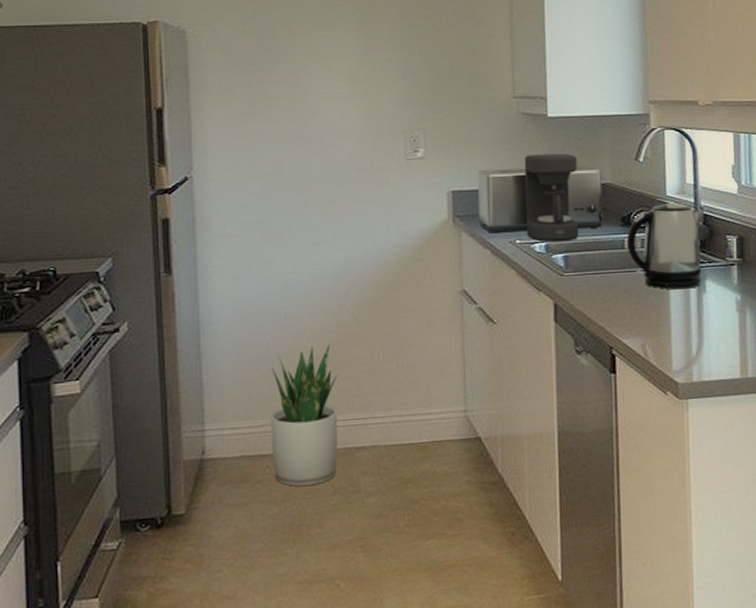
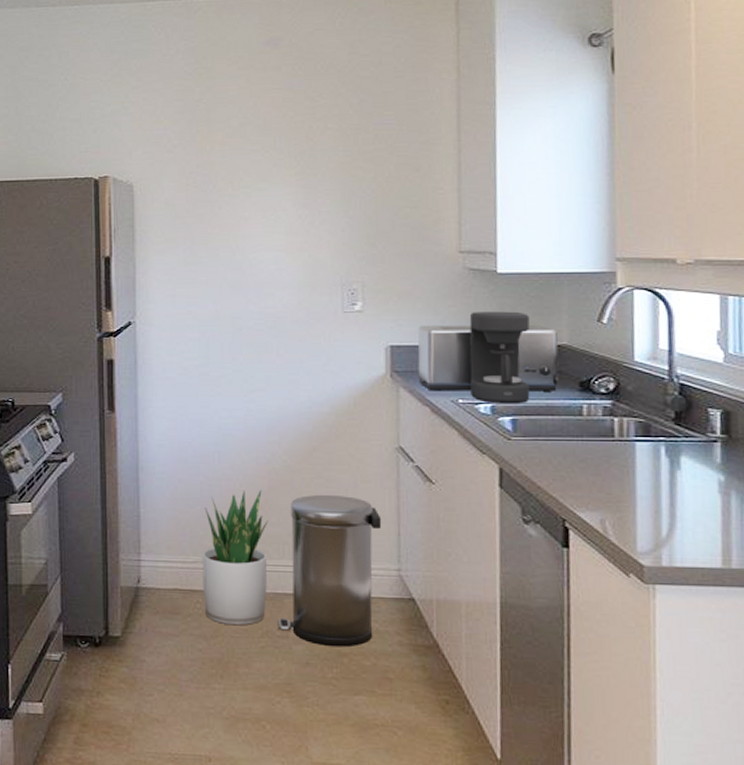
pedal bin: none [349,342,448,495] -> present [277,494,382,647]
kettle: present [627,203,702,289] -> none [585,370,678,463]

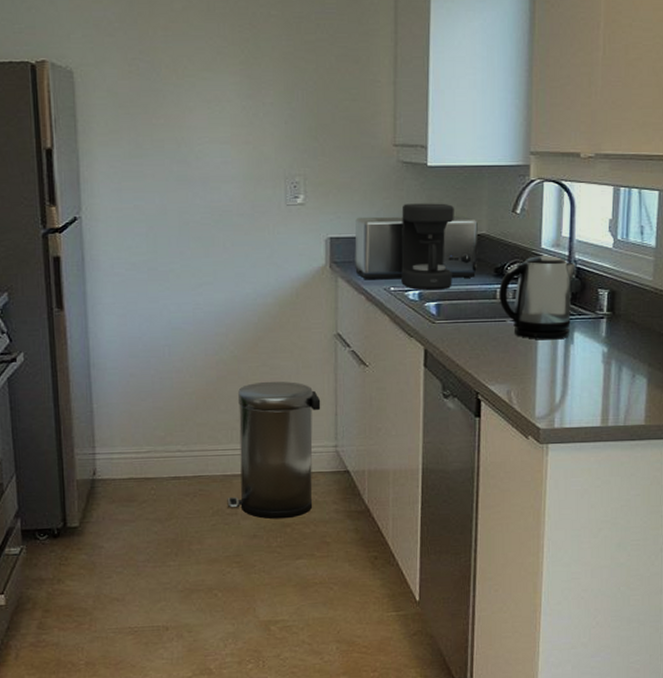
planter: present [202,490,268,626] -> none [155,380,217,508]
kettle: none [585,370,678,463] -> present [499,256,576,339]

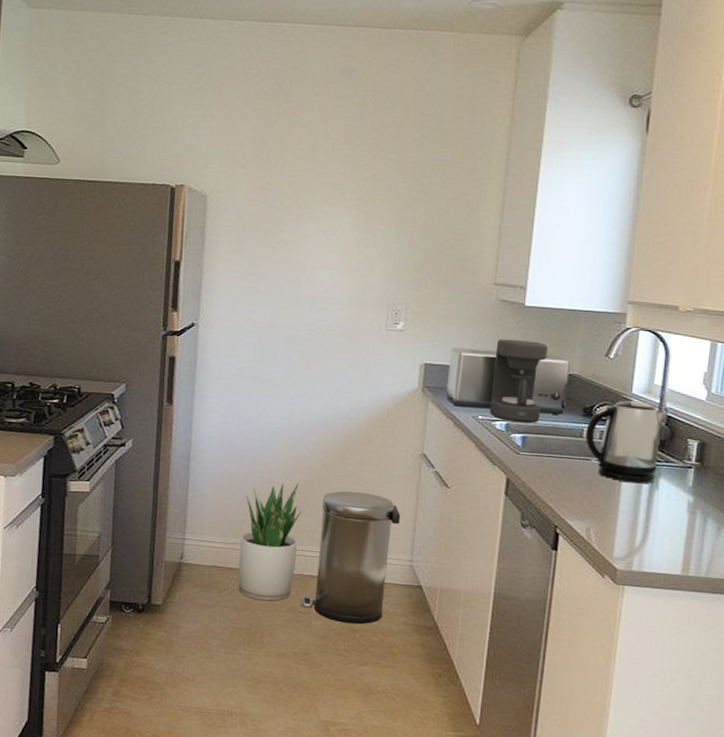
planter: none [155,380,217,508] -> present [238,483,302,601]

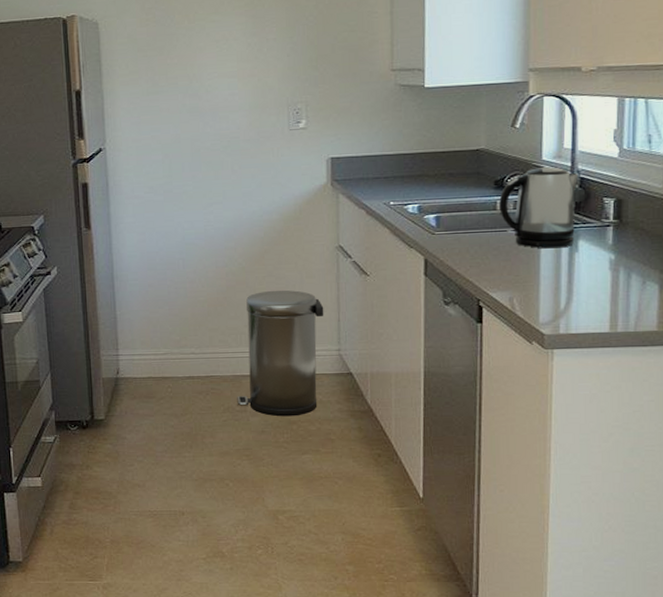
planter: present [238,483,302,601] -> none [171,290,227,405]
toaster: present [446,347,570,415] -> none [354,133,477,196]
coffee maker: present [490,339,548,423] -> none [400,121,452,203]

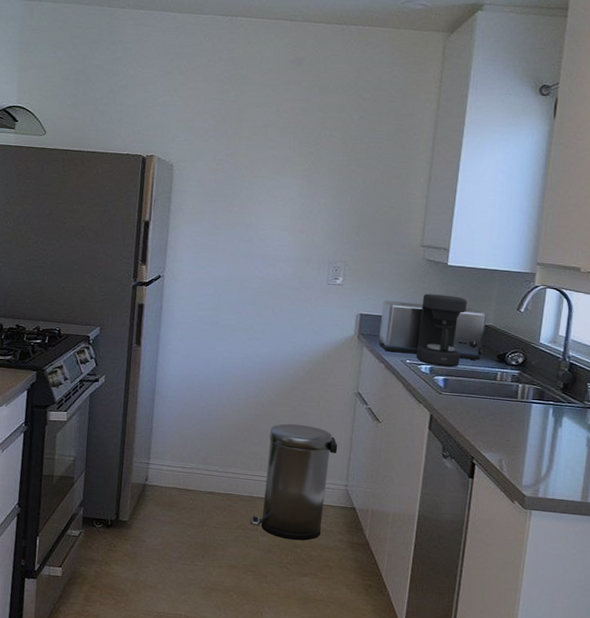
toaster: none [354,133,477,196] -> present [378,300,486,360]
coffee maker: none [400,121,452,203] -> present [416,293,467,367]
kettle: present [499,167,579,248] -> none [499,348,569,421]

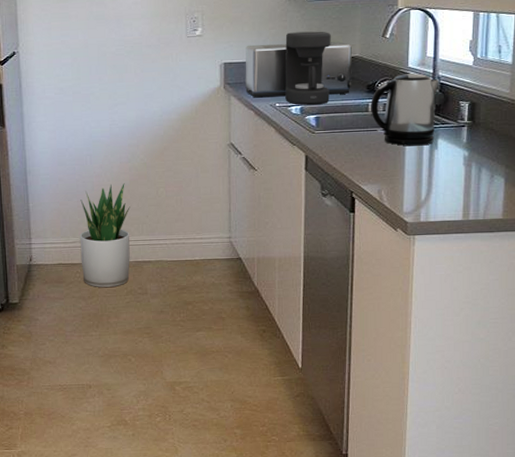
planter: none [195,416,252,519] -> present [80,183,130,288]
pedal bin: present [250,423,338,541] -> none [139,183,217,298]
kettle: none [499,348,569,421] -> present [371,73,439,146]

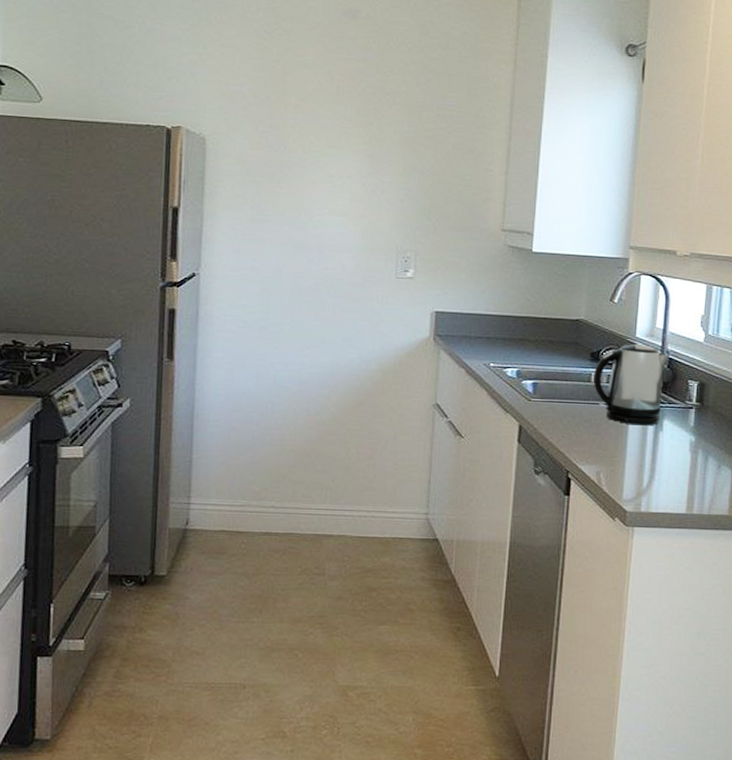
planter: present [80,183,130,288] -> none [248,439,314,565]
toaster: present [245,41,352,98] -> none [457,294,577,360]
coffee maker: present [285,31,331,105] -> none [501,285,555,369]

